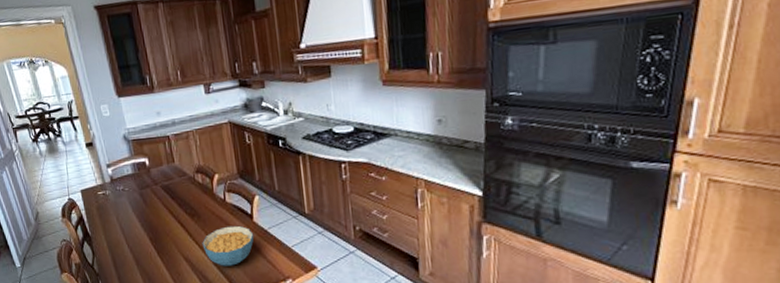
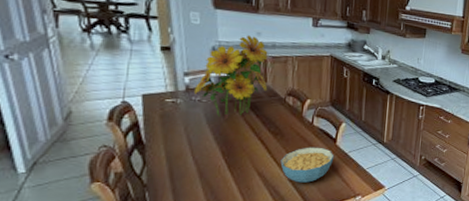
flower bouquet: none [116,116,177,204] -> present [193,35,269,117]

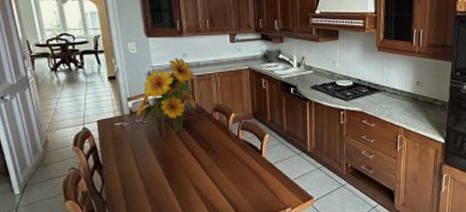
cereal bowl: present [280,147,335,183] -> none [213,159,262,196]

